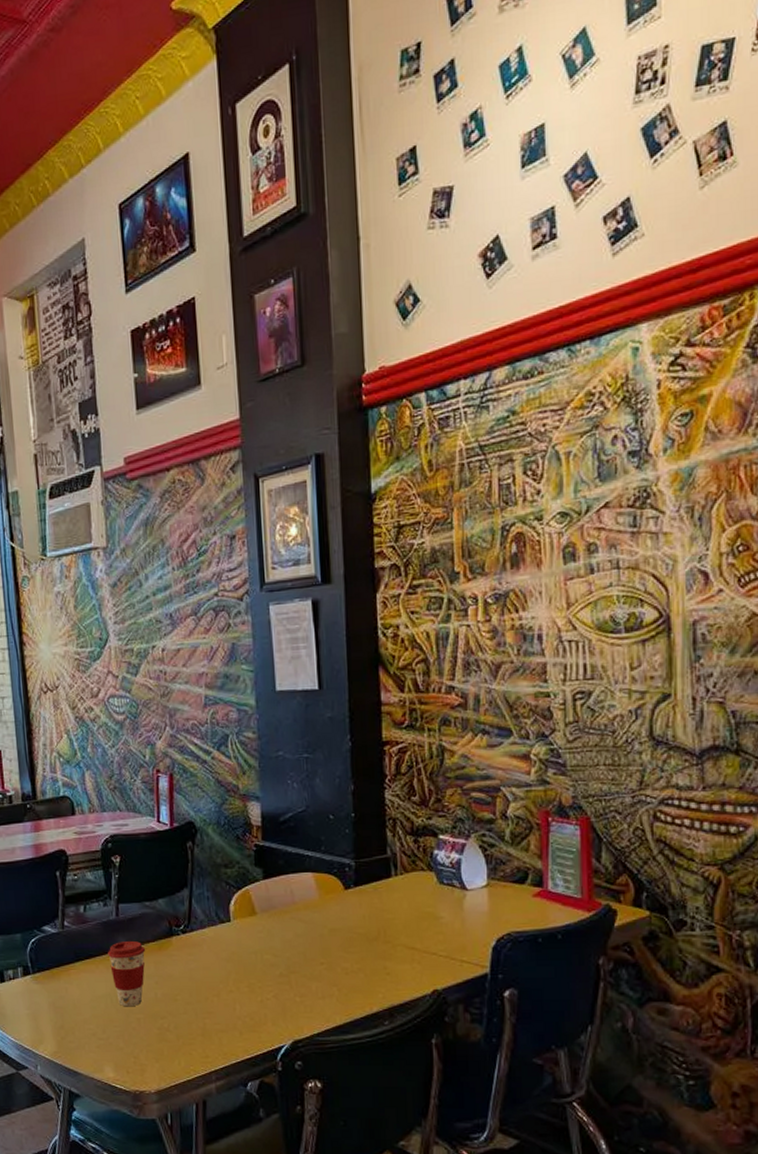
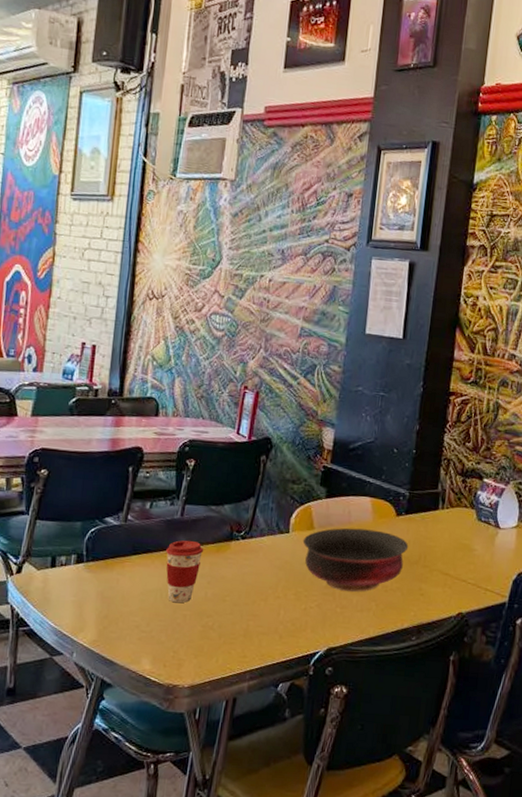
bowl: none [246,908,364,978] -> present [302,528,409,592]

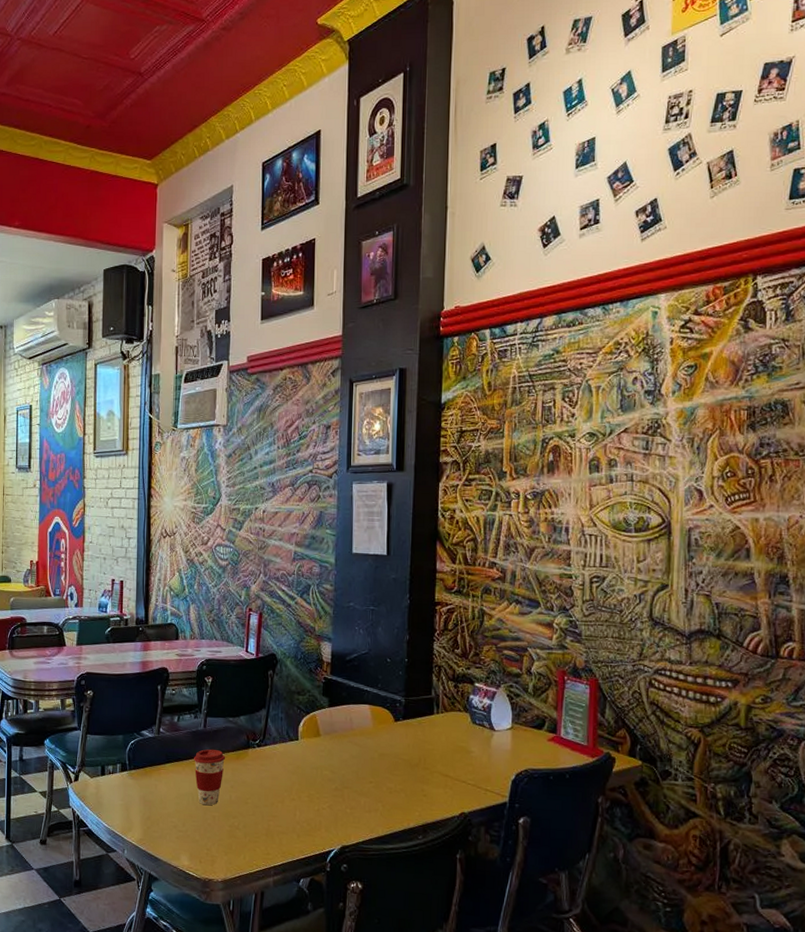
bowl: present [302,528,409,592] -> none [311,734,409,794]

